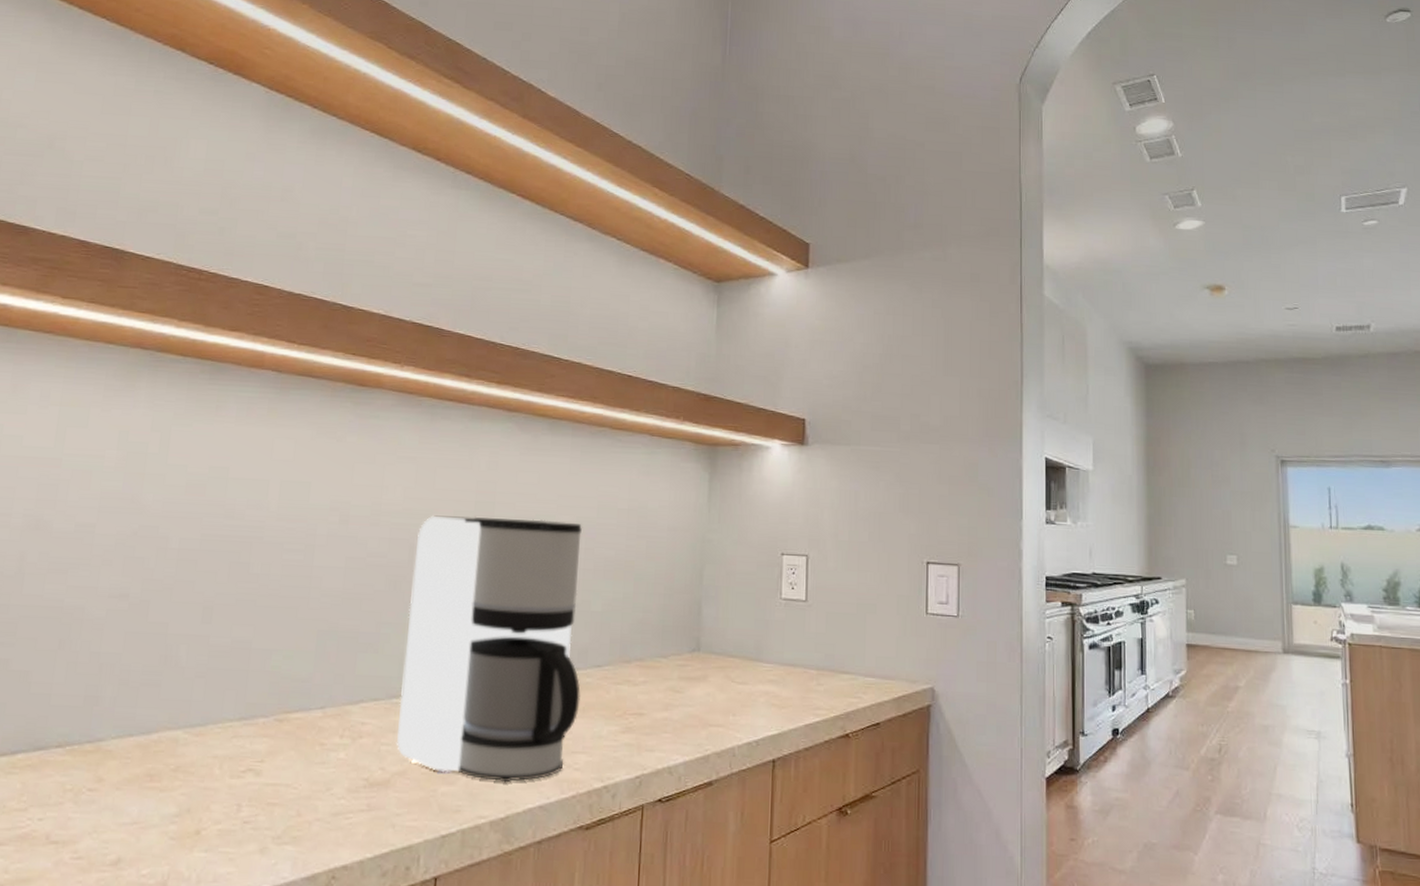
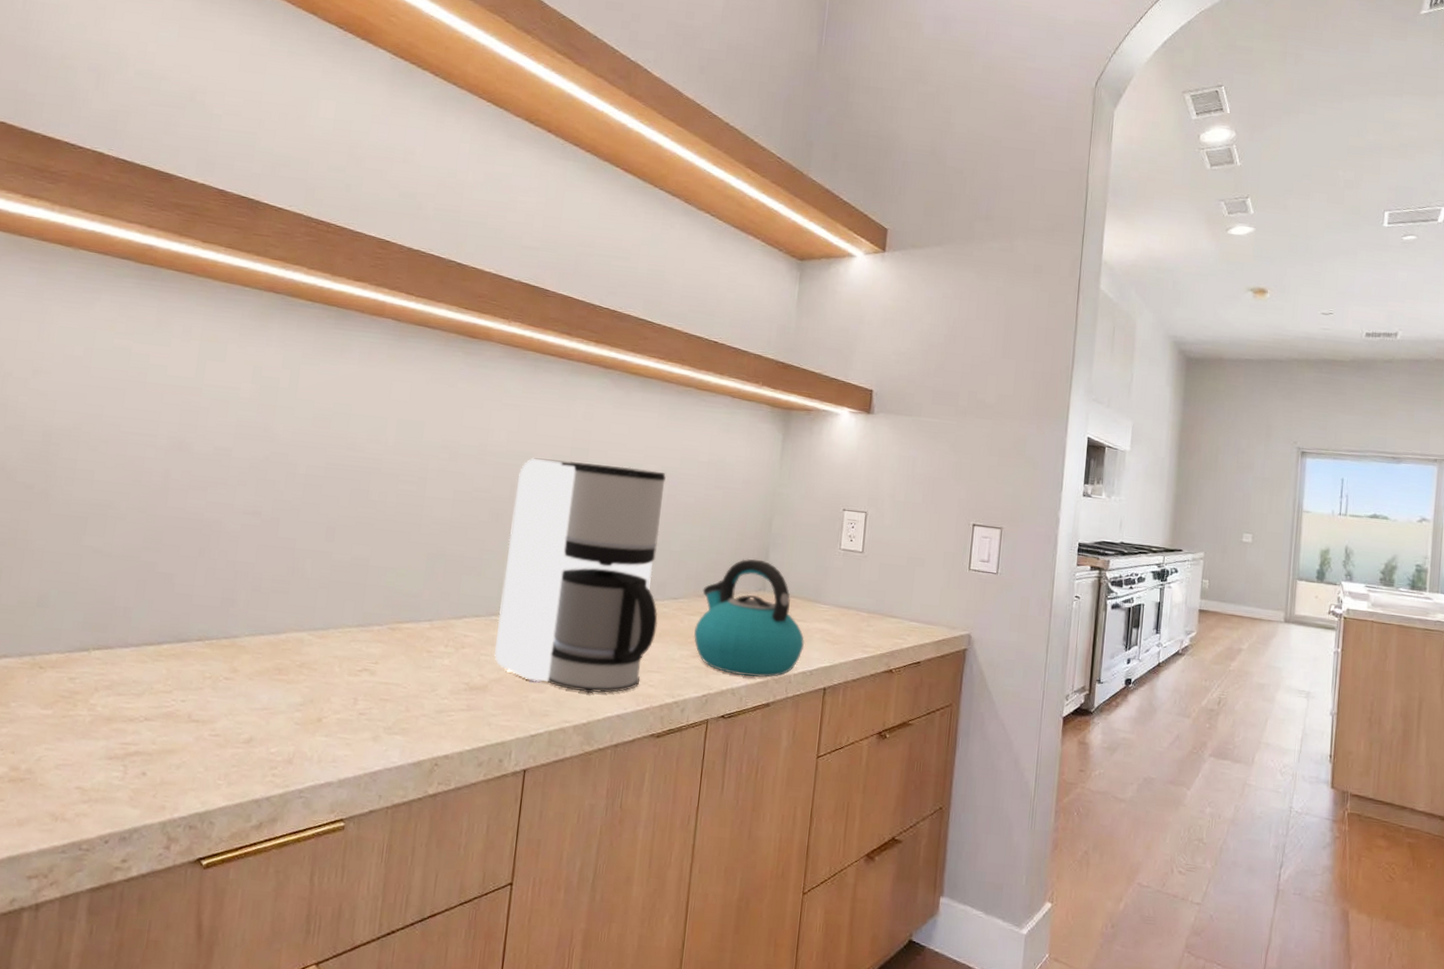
kettle: none [622,615,748,753] -> present [694,559,805,678]

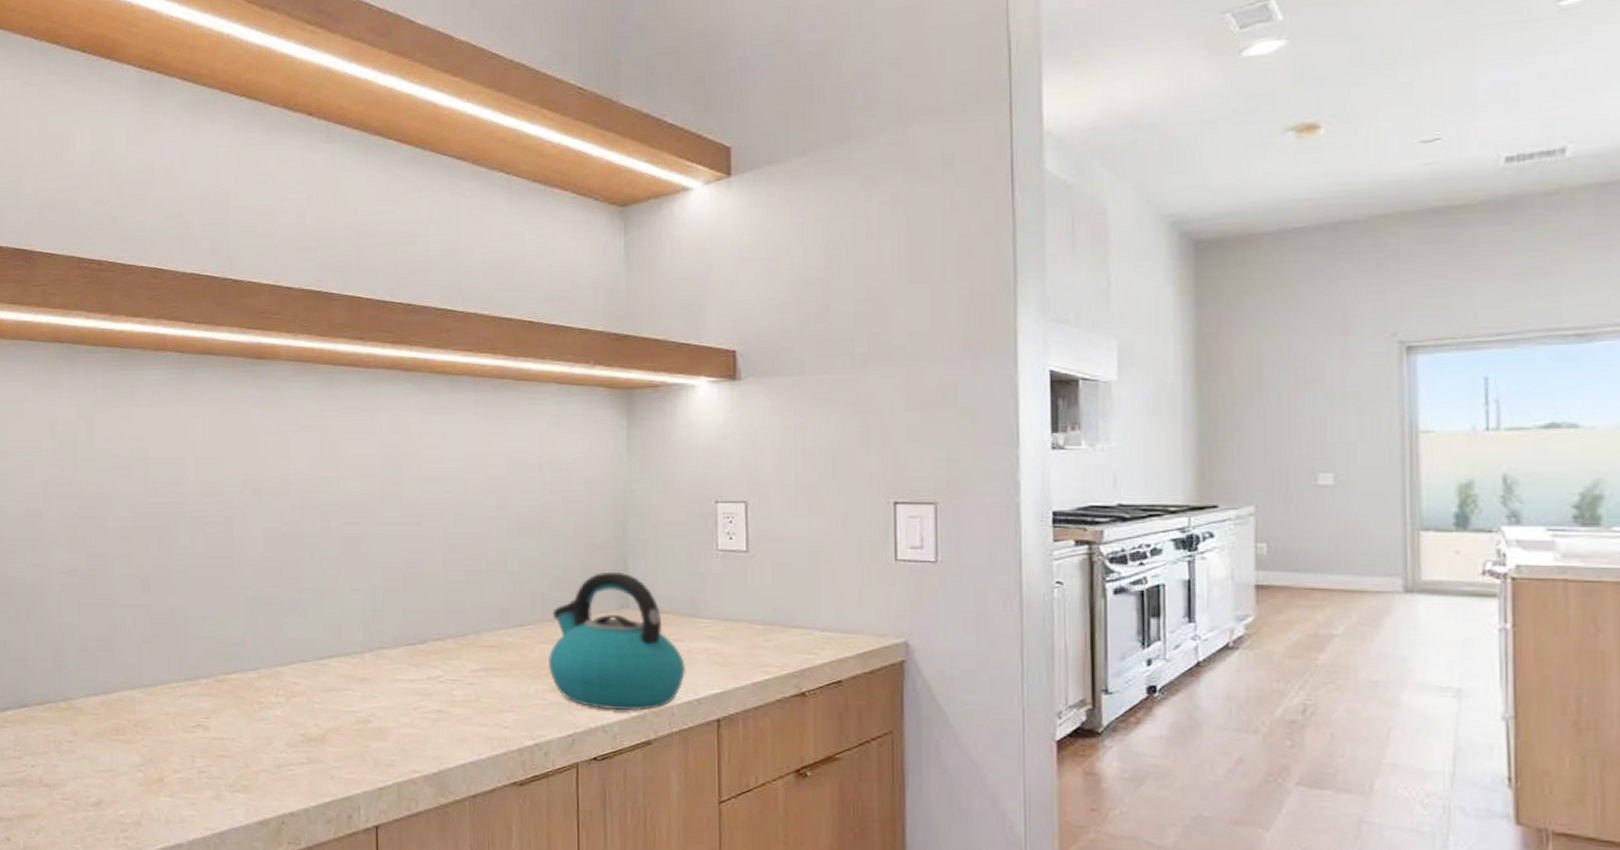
coffee maker: present [493,458,666,694] -> none [326,480,504,740]

